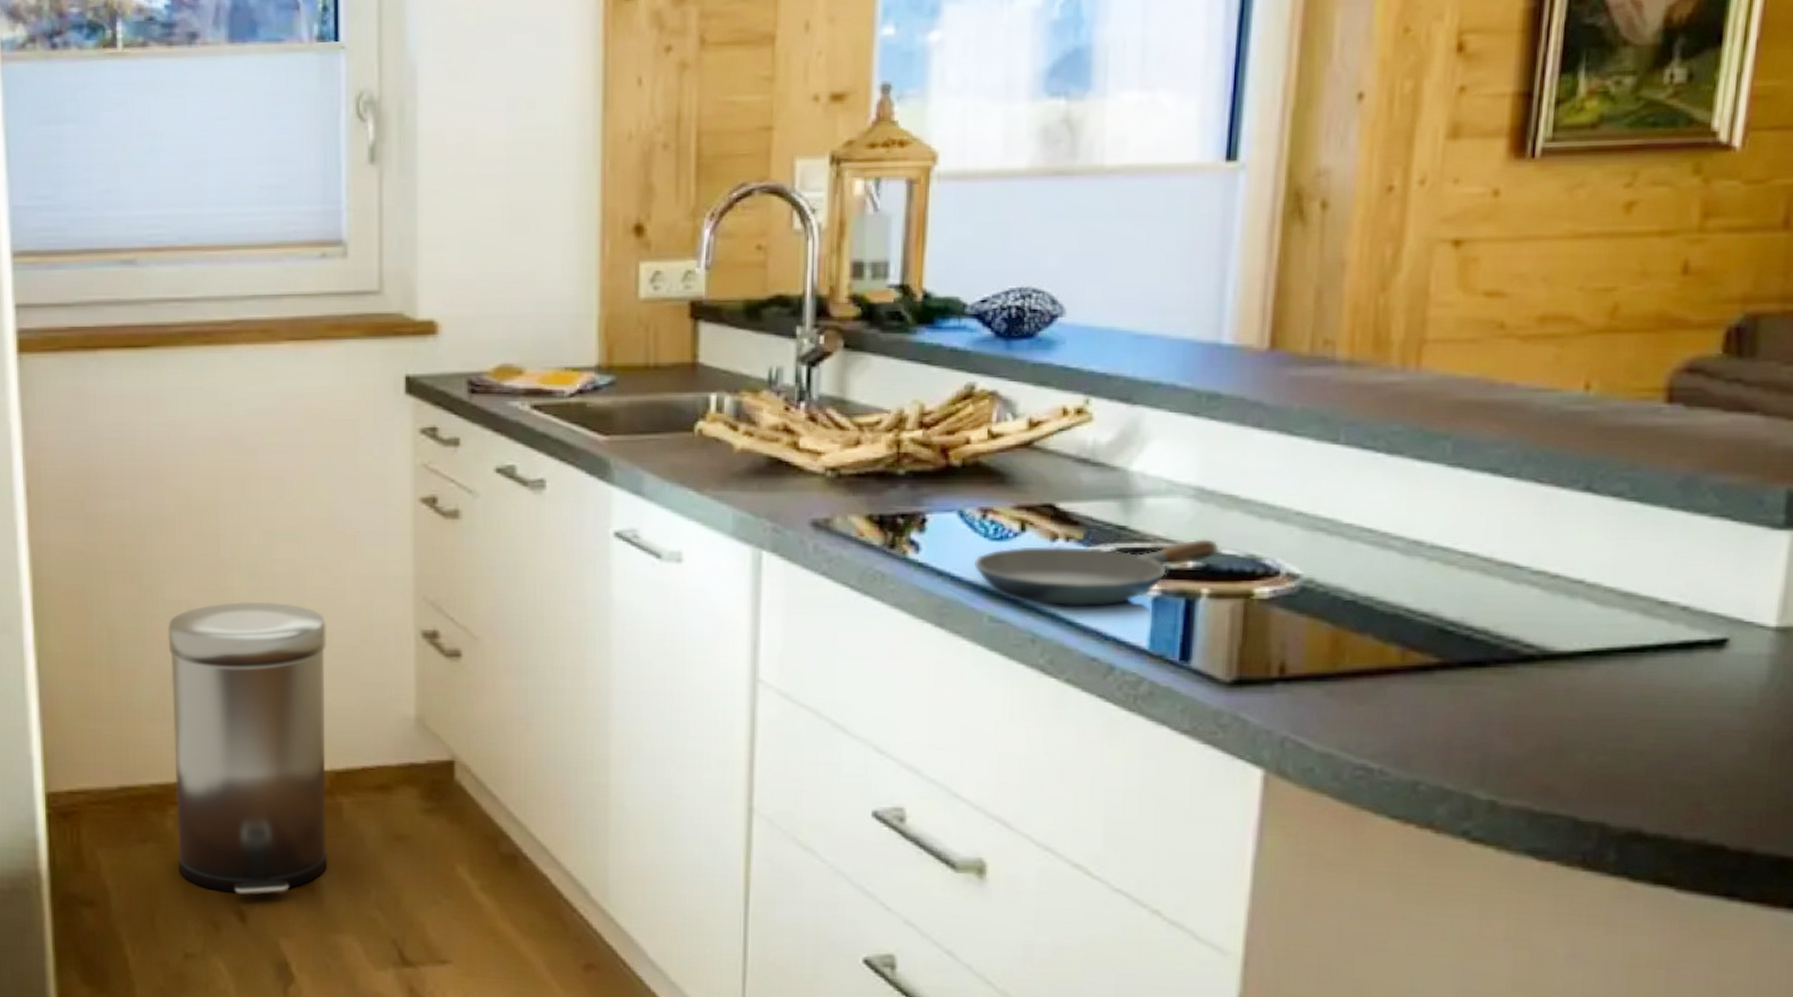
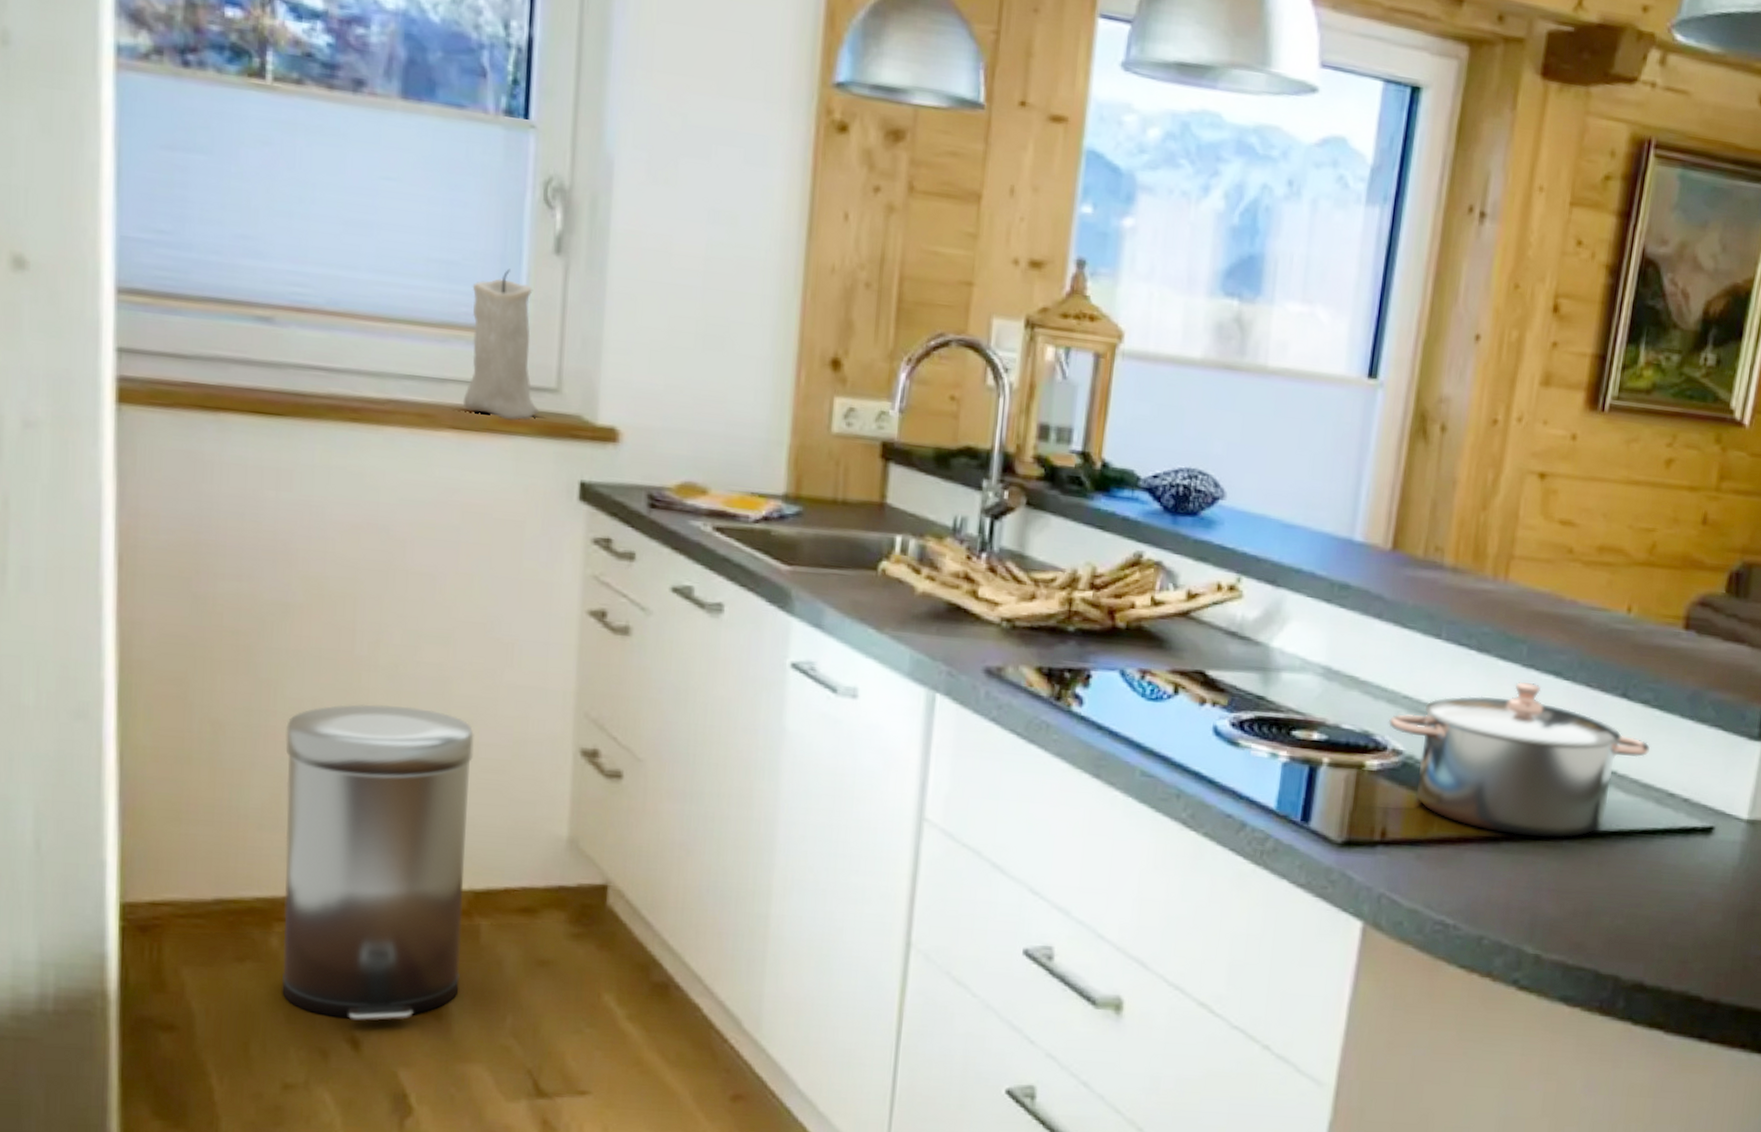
candle: none [297,184,364,326] -> present [462,269,539,421]
frying pan: present [973,537,1220,607] -> none [1130,707,1340,768]
cooking pot: none [1278,483,1630,664] -> present [1388,681,1651,838]

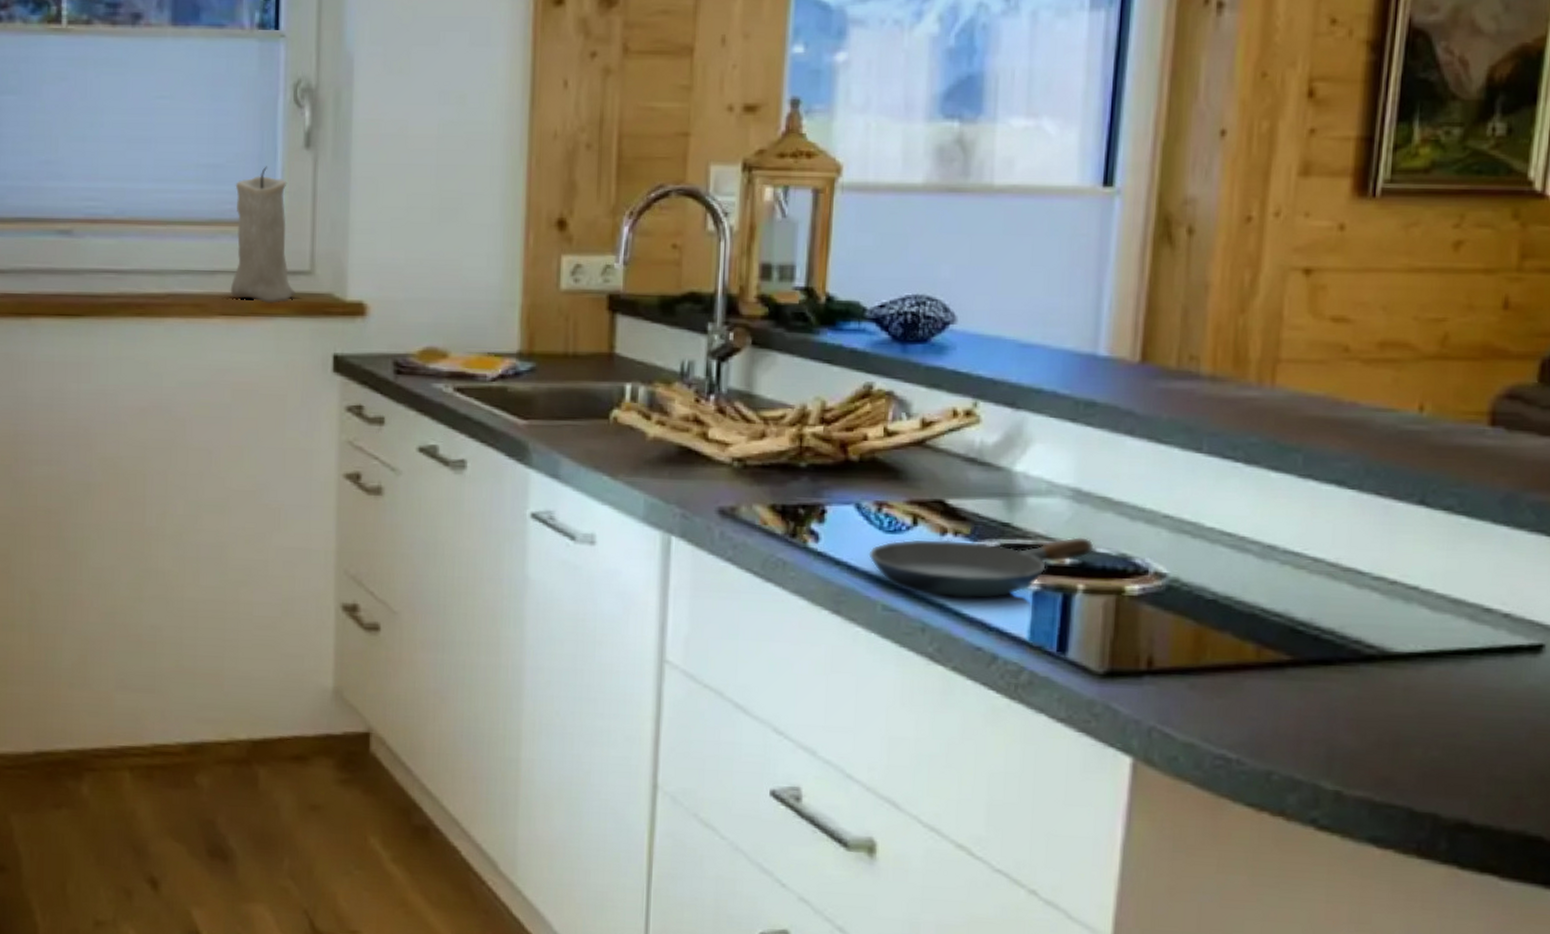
pedal bin: present [282,704,474,1022] -> none [90,570,248,864]
frying pan: none [1130,707,1340,768] -> present [869,536,1094,599]
cooking pot: present [1388,681,1651,838] -> none [1147,493,1459,662]

